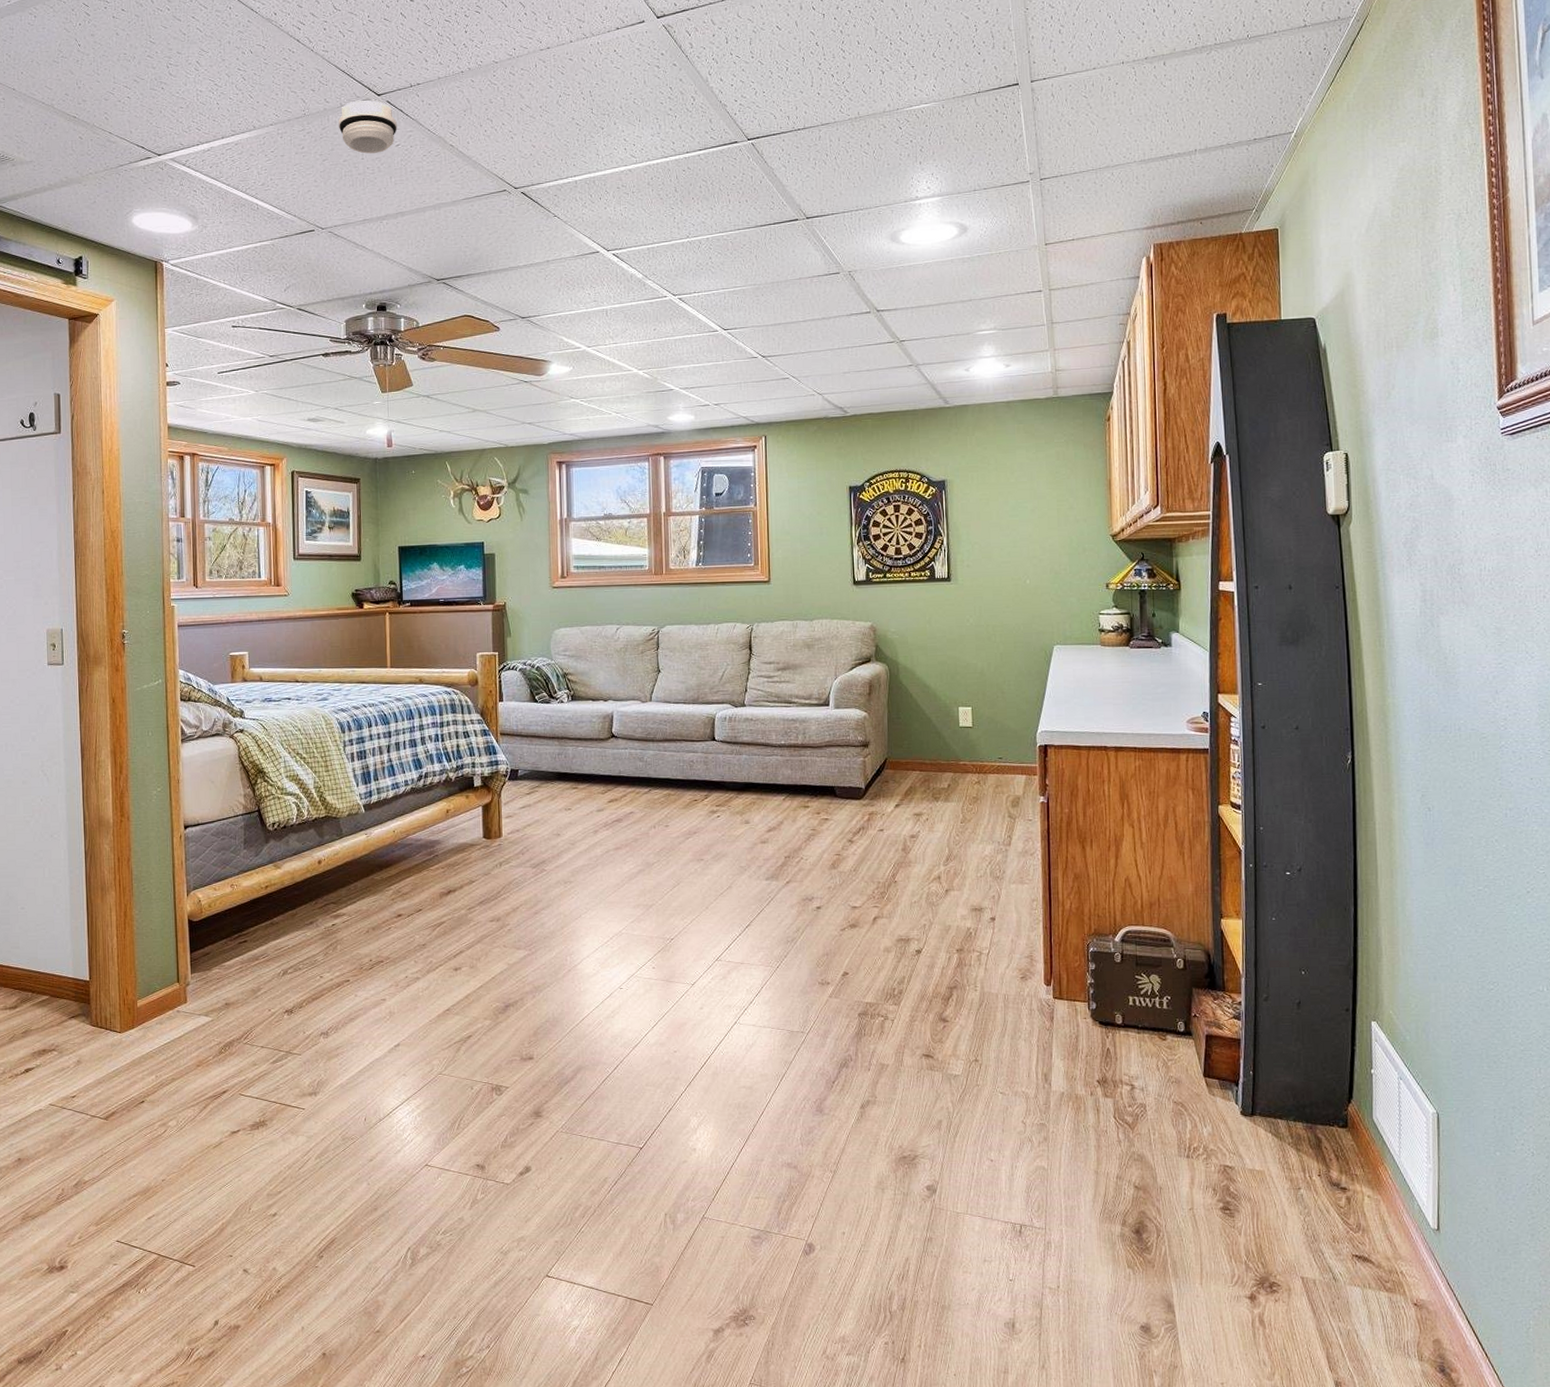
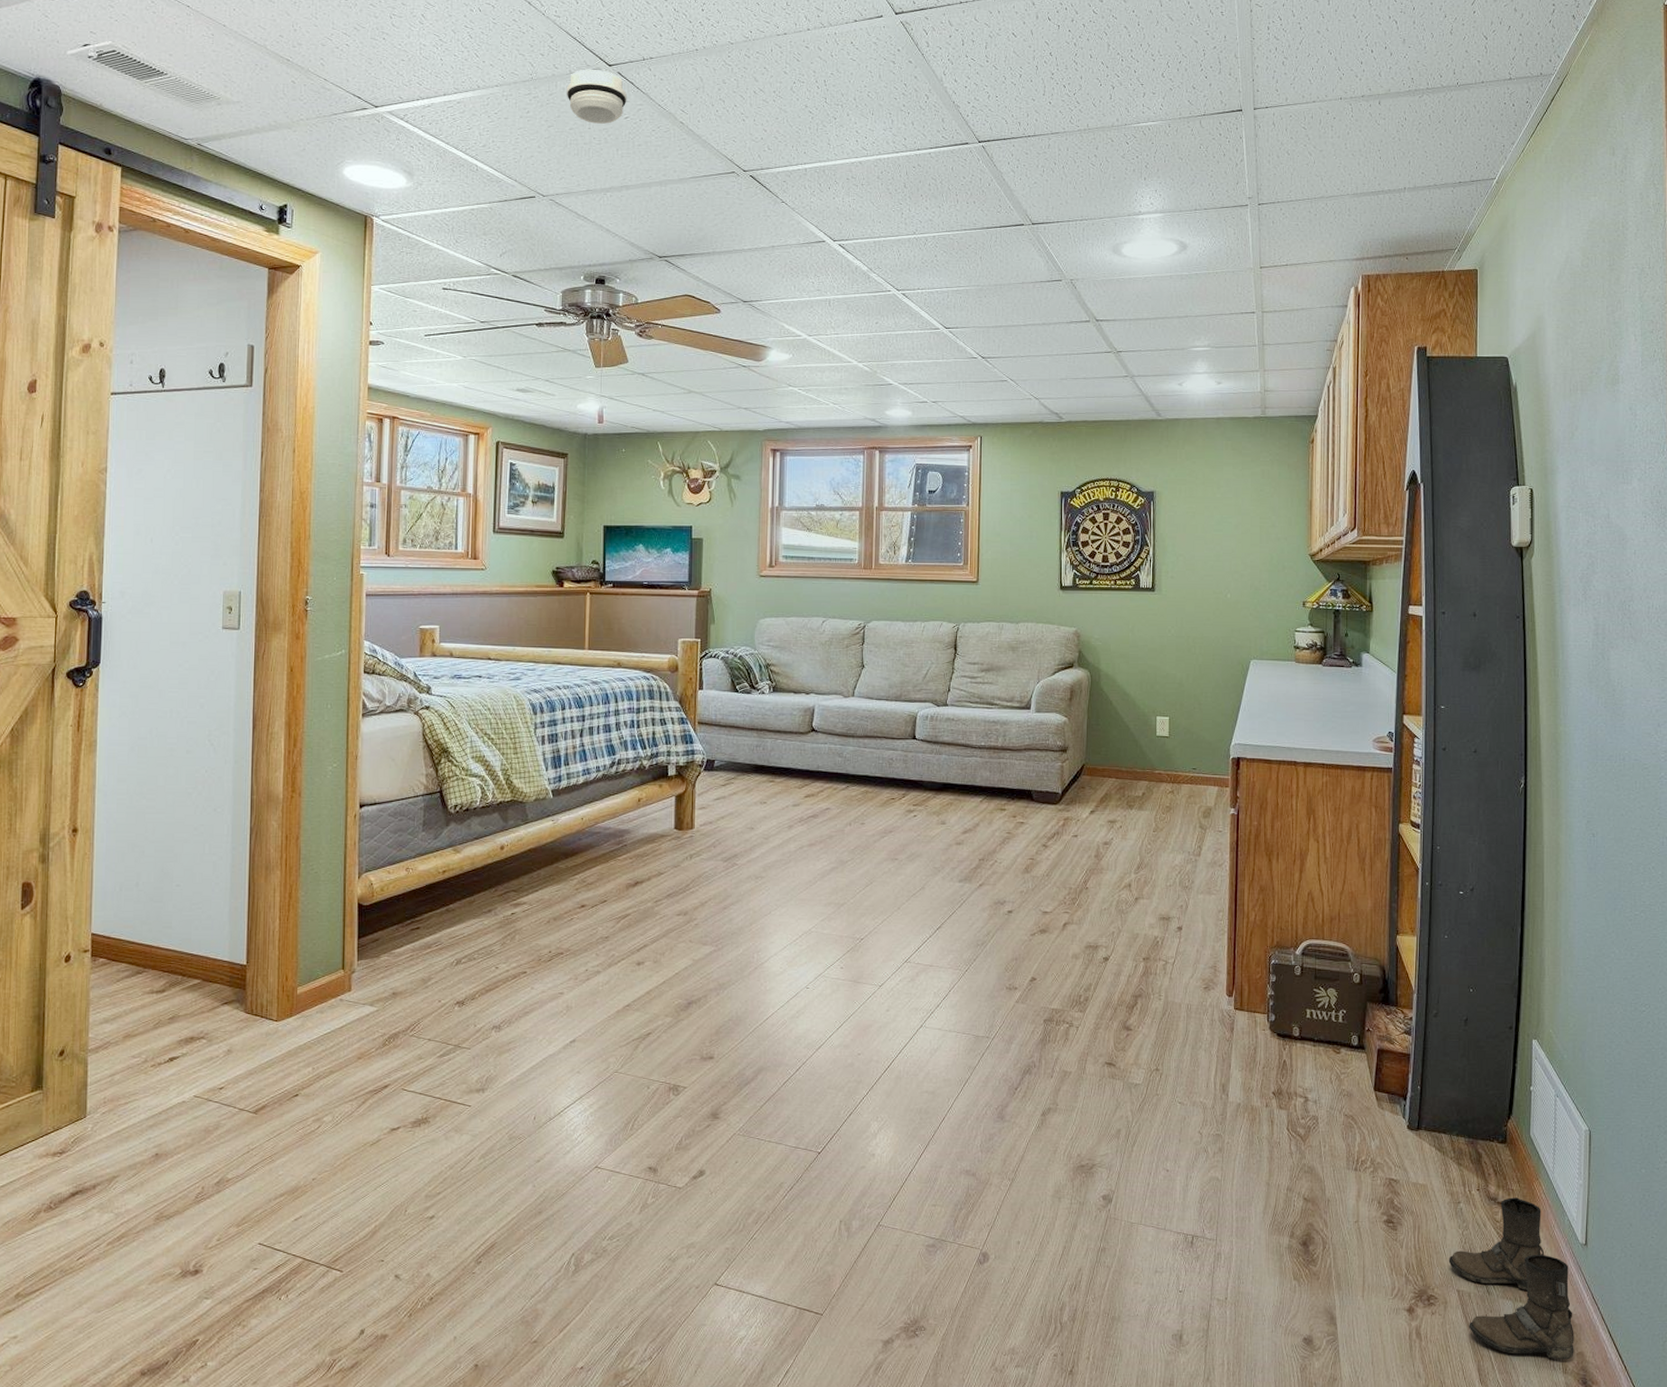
boots: none [1290,1182,1430,1347] -> present [1448,1197,1574,1360]

